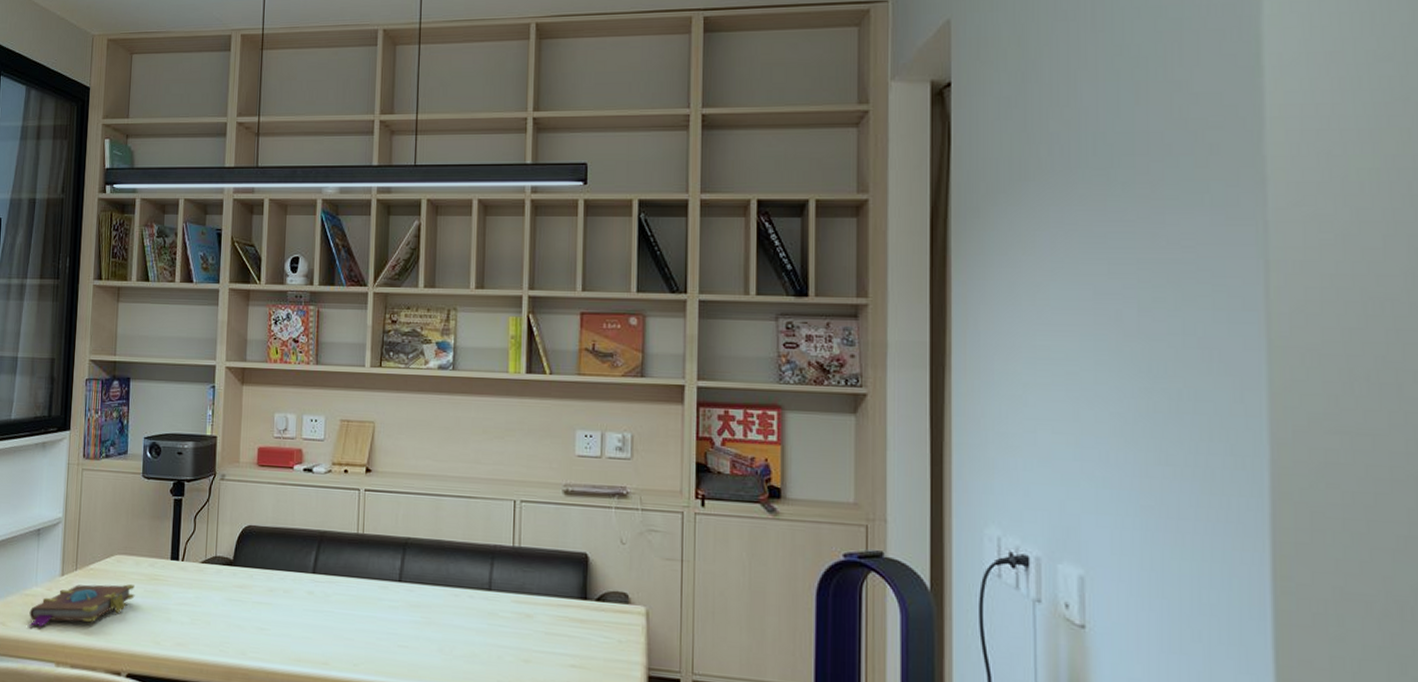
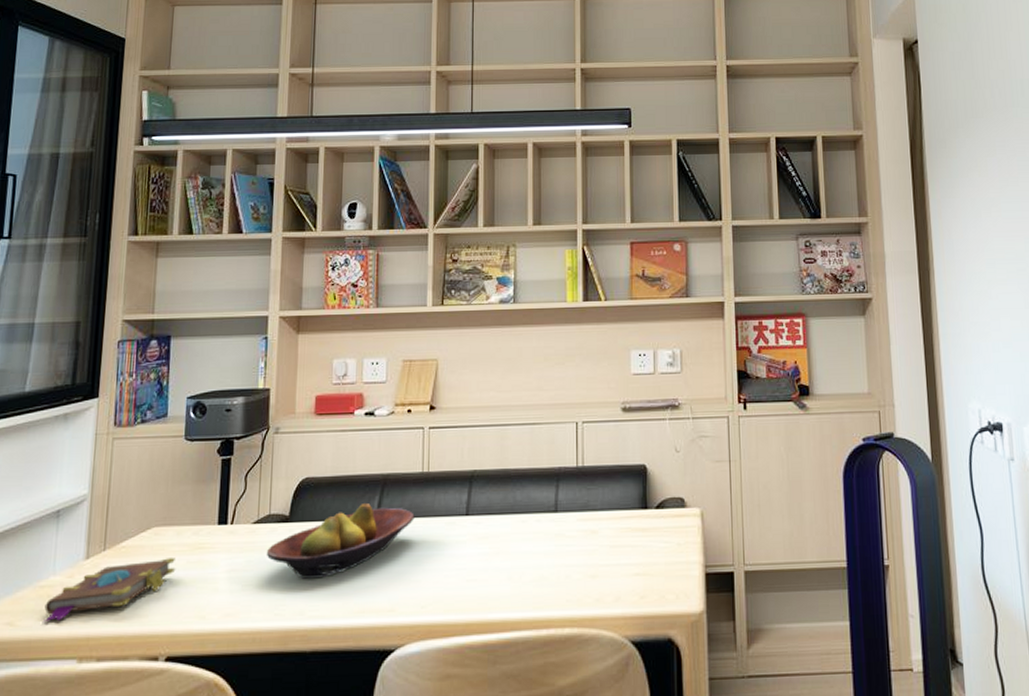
fruit bowl: none [212,556,349,623] -> present [266,502,415,579]

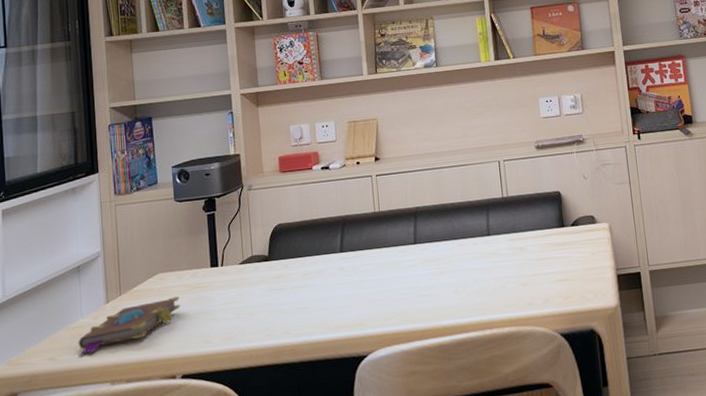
fruit bowl: present [266,502,415,579] -> none [253,240,372,305]

